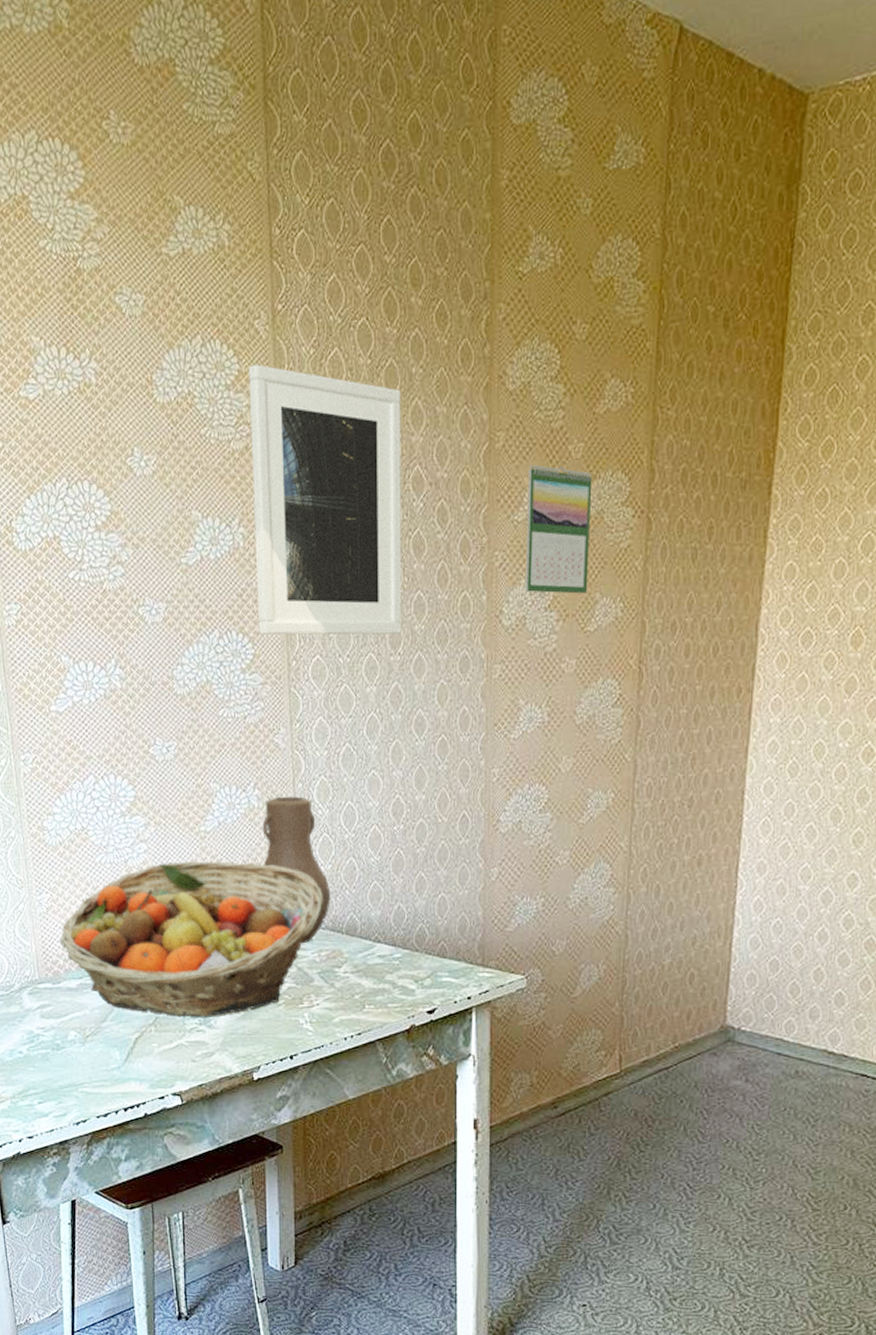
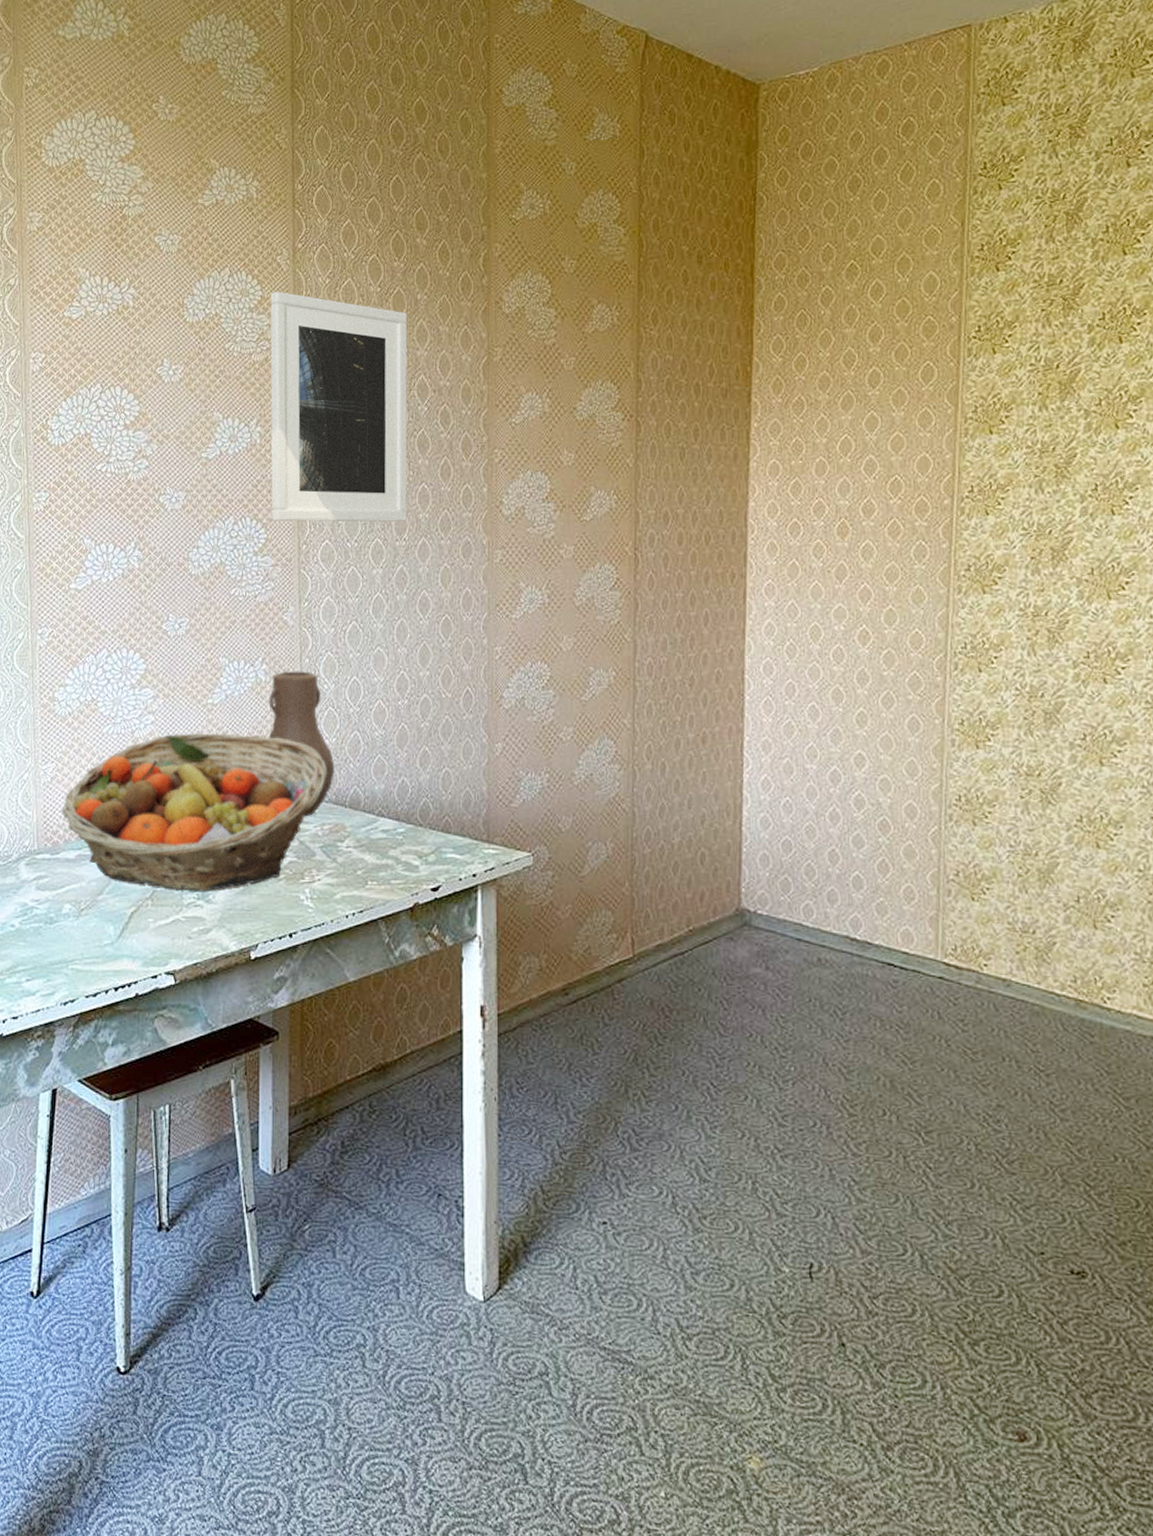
calendar: present [524,465,593,594] -> none [523,375,584,487]

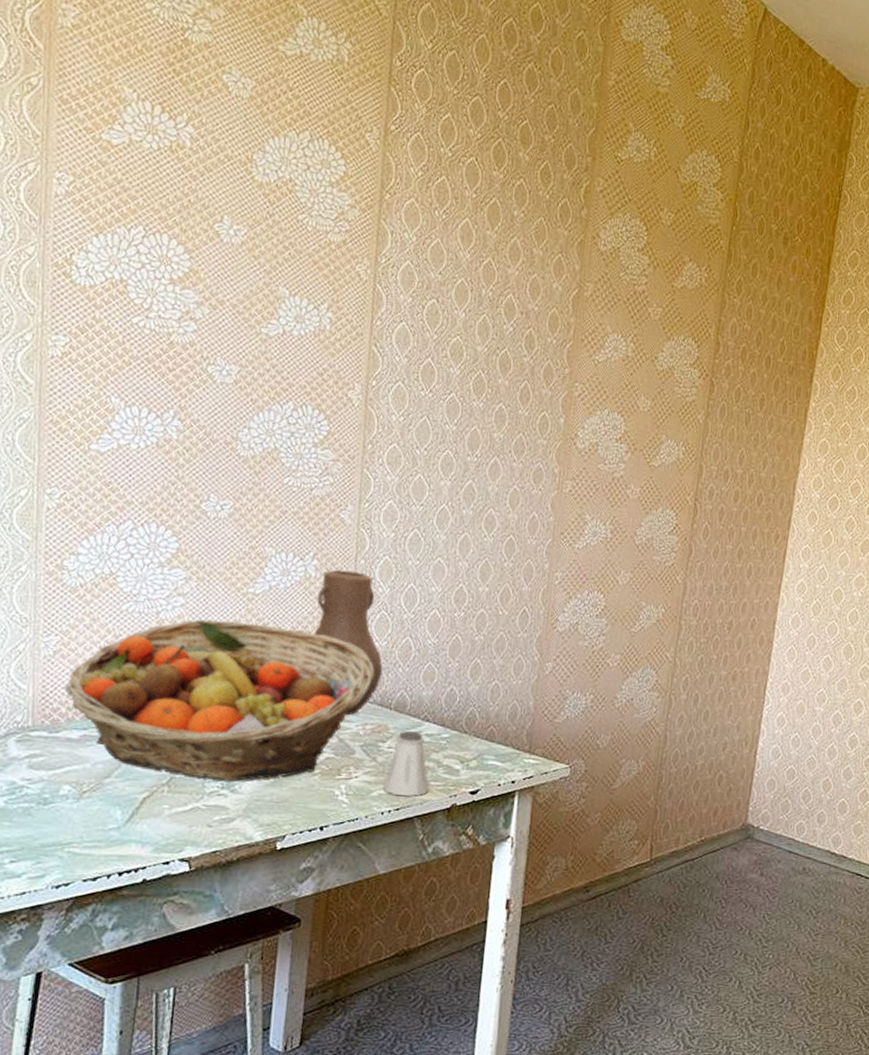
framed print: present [270,291,408,522] -> none [336,170,502,438]
saltshaker: none [345,827,390,898] -> present [382,730,429,797]

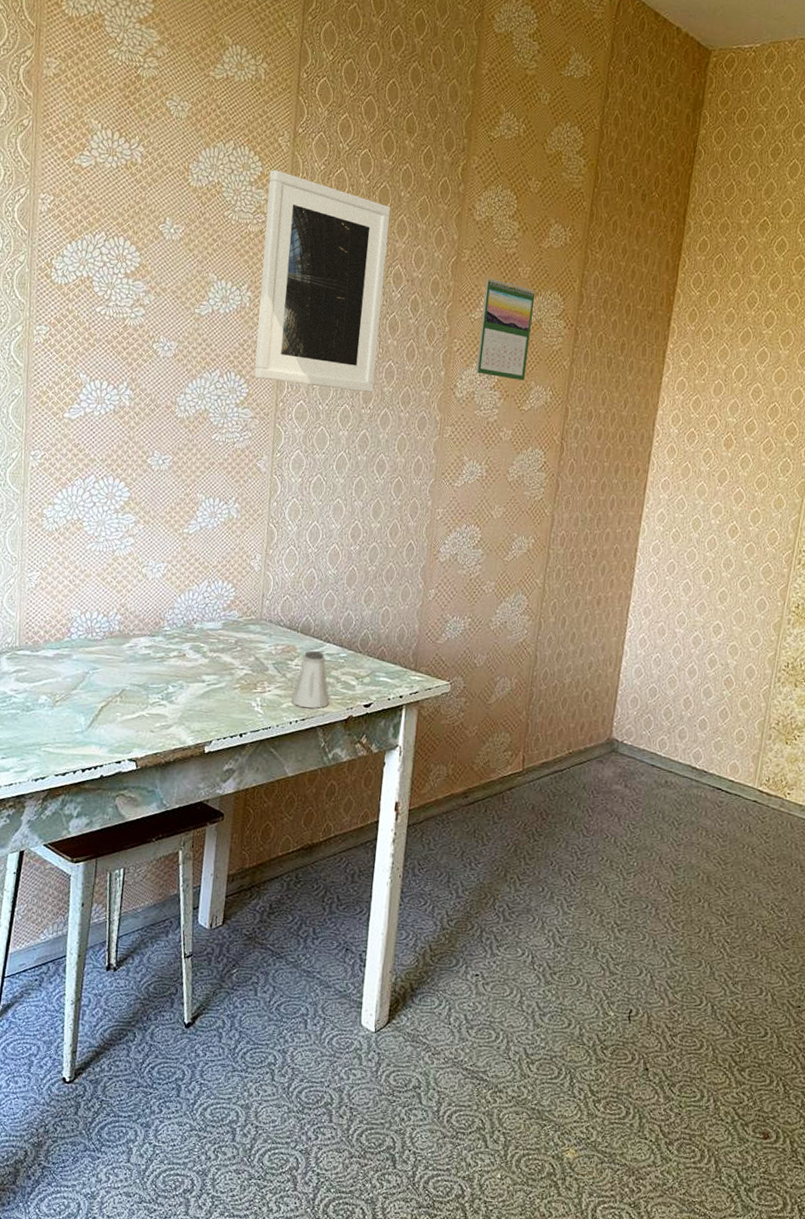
fruit basket: present [64,619,375,781] -> none [43,556,284,693]
vase: present [313,569,383,716] -> none [235,511,292,638]
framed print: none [336,170,502,438] -> present [254,170,391,392]
calendar: none [599,316,667,434] -> present [475,278,535,381]

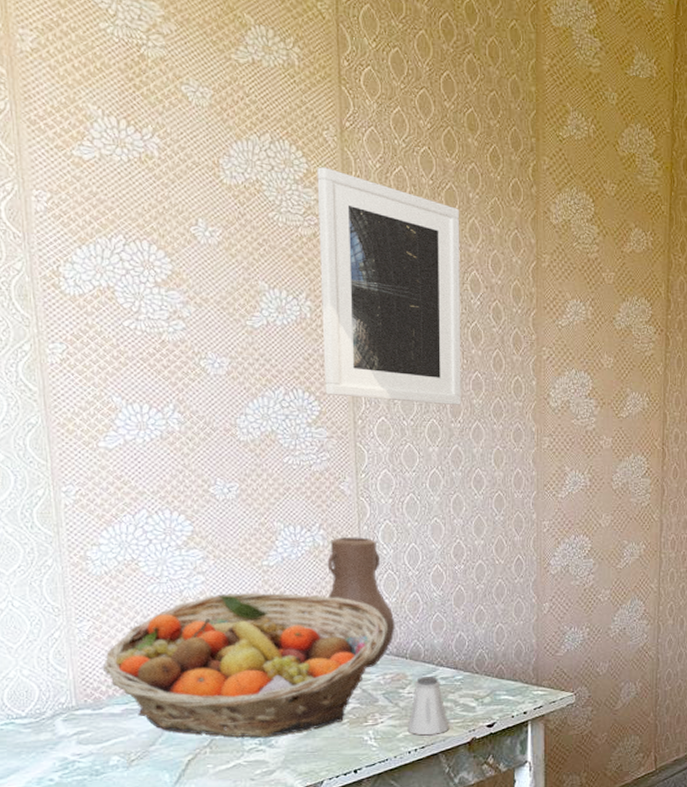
fruit basket: none [43,556,284,693] -> present [102,593,387,737]
vase: none [235,511,292,638] -> present [327,536,395,668]
calendar: present [475,278,535,381] -> none [568,284,622,388]

